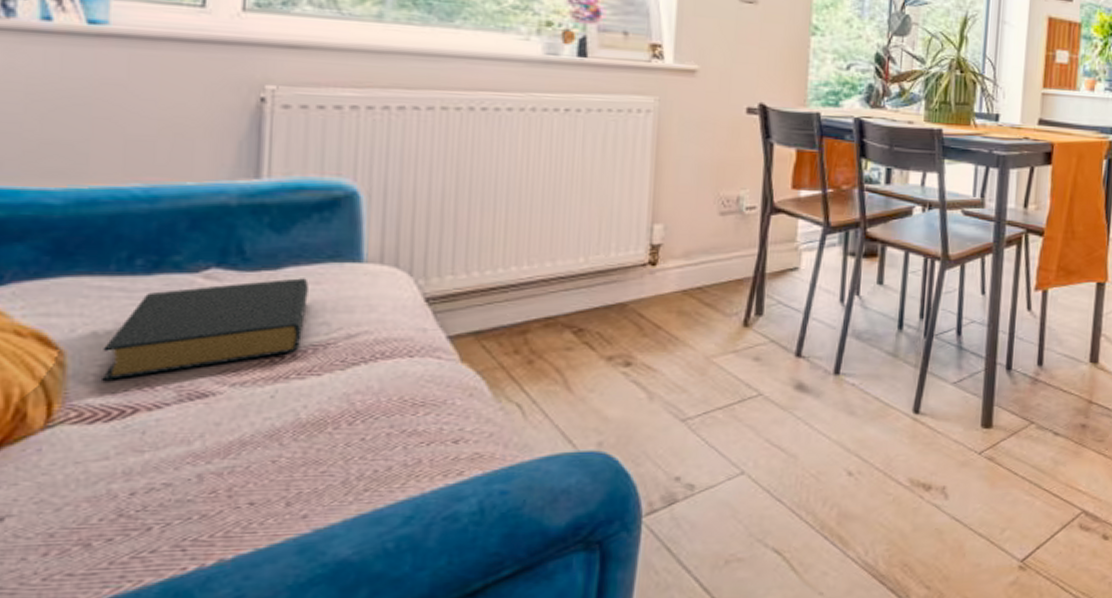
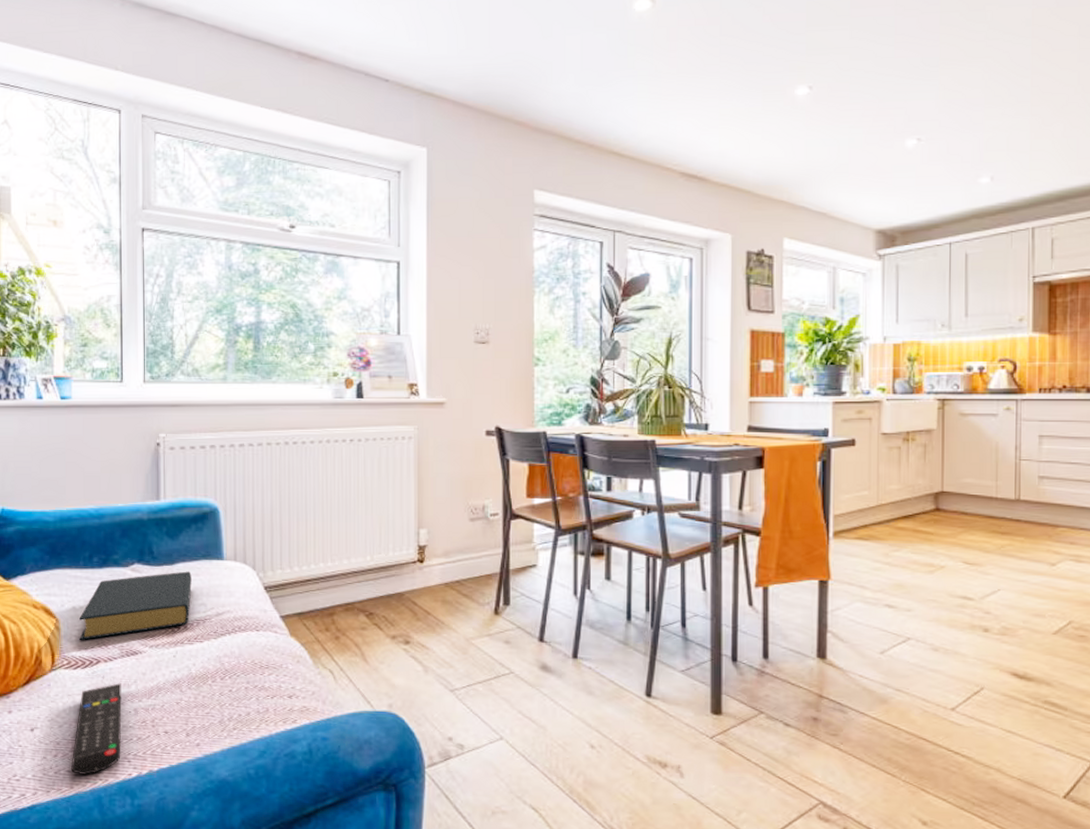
remote control: none [74,439,176,578] -> present [71,683,122,775]

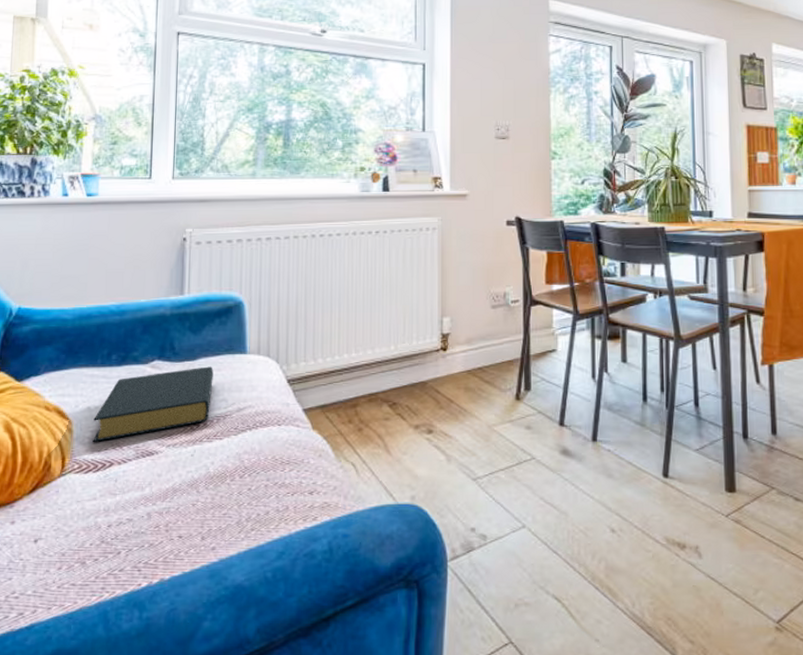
remote control: present [71,683,122,775] -> none [76,486,135,587]

